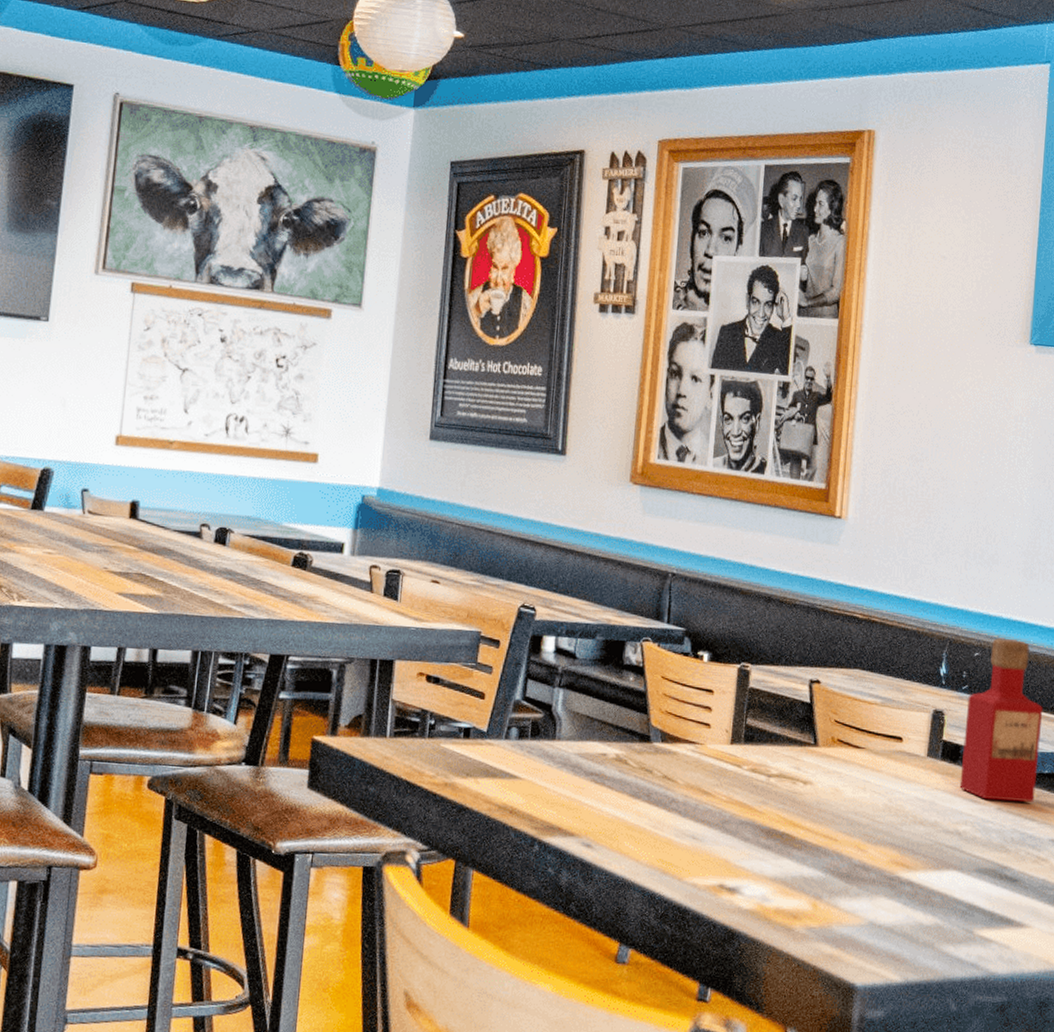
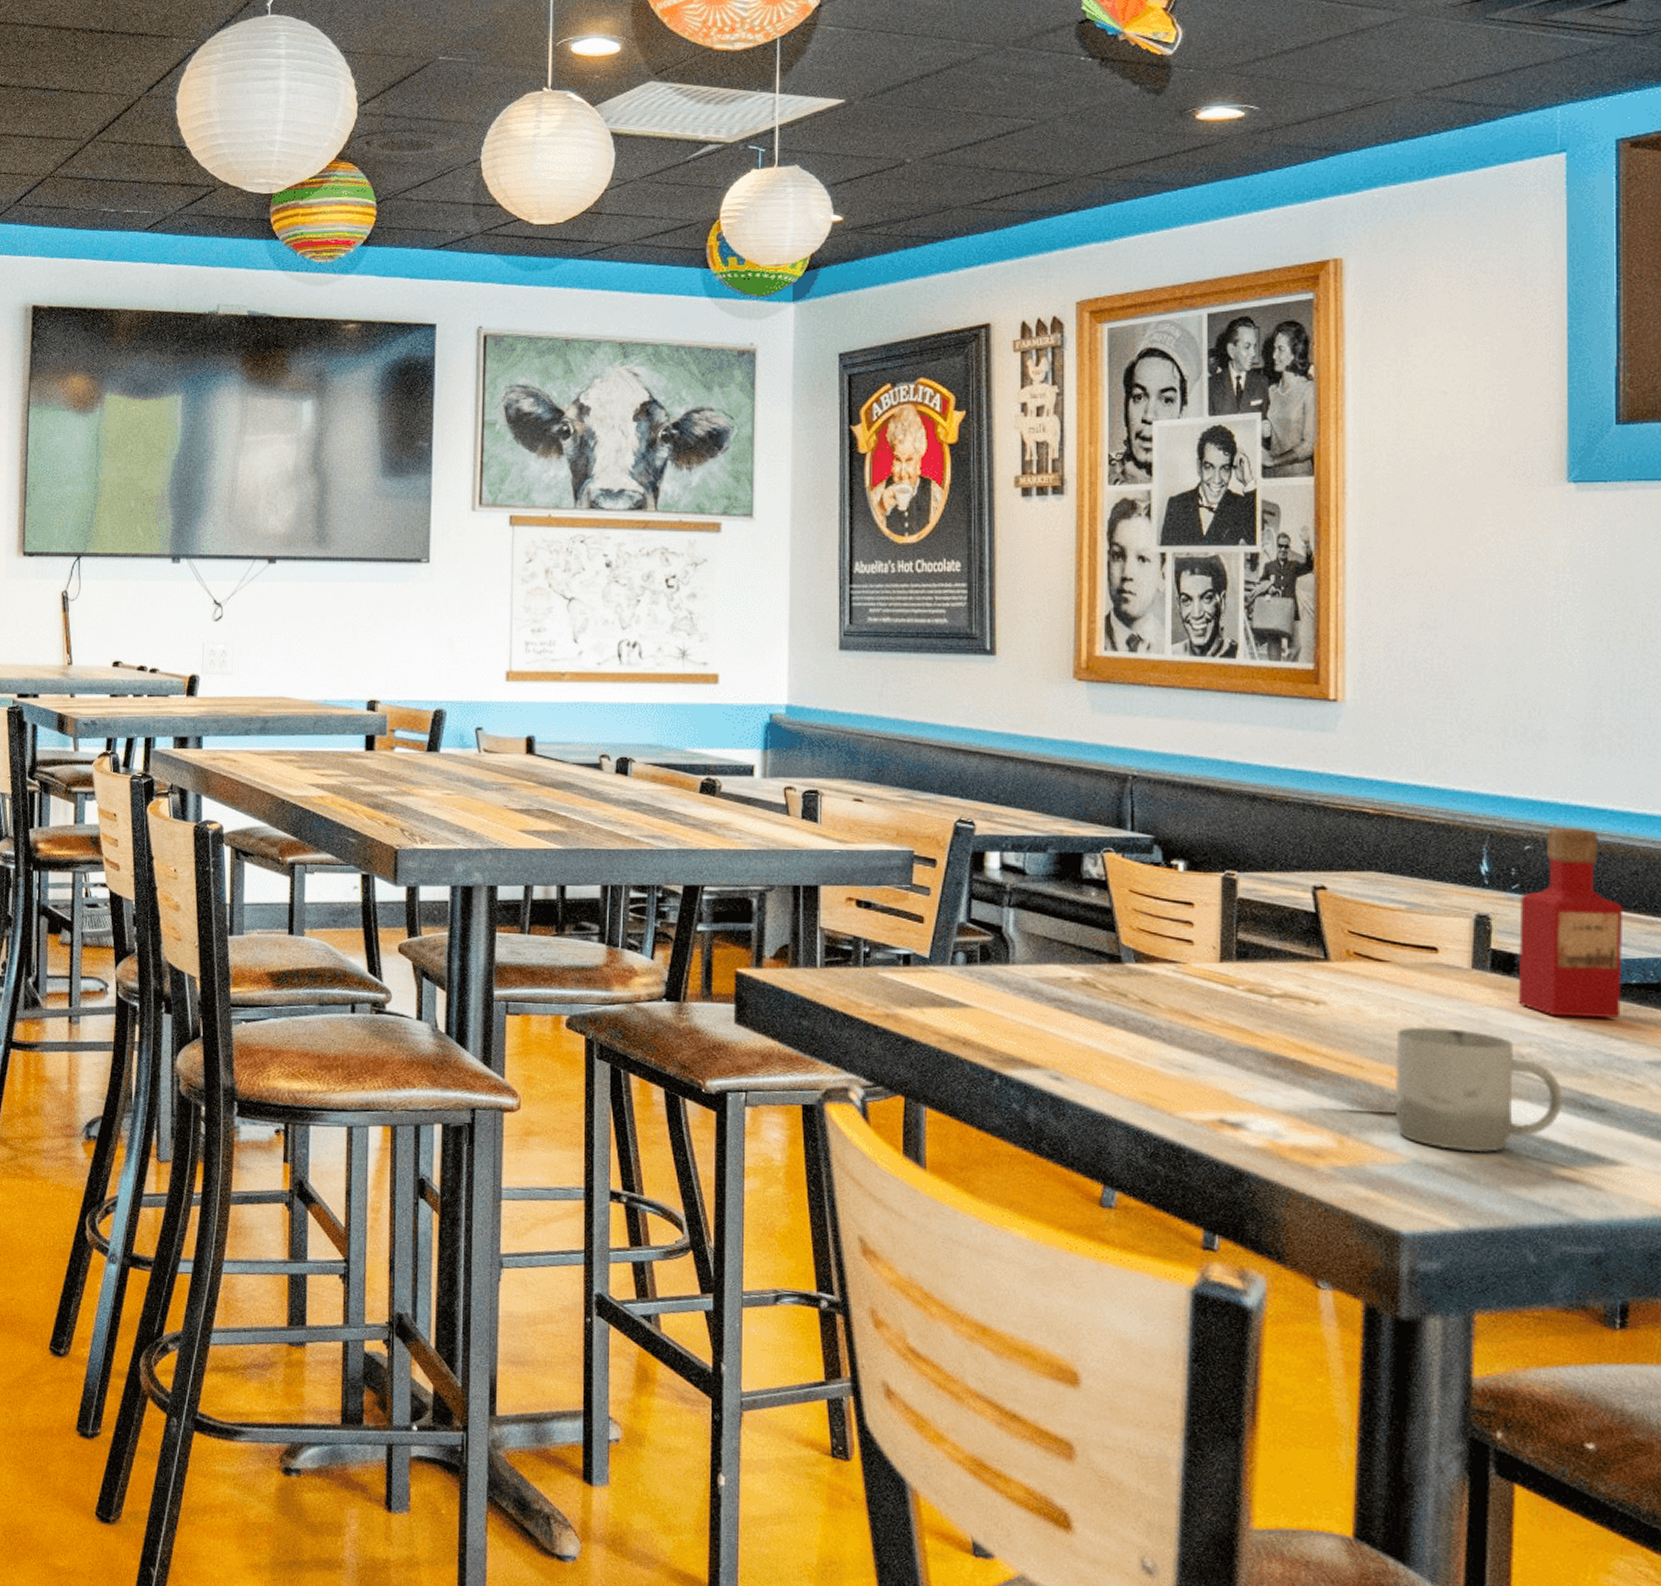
cup: none [858,805,987,916] -> present [1394,1026,1563,1153]

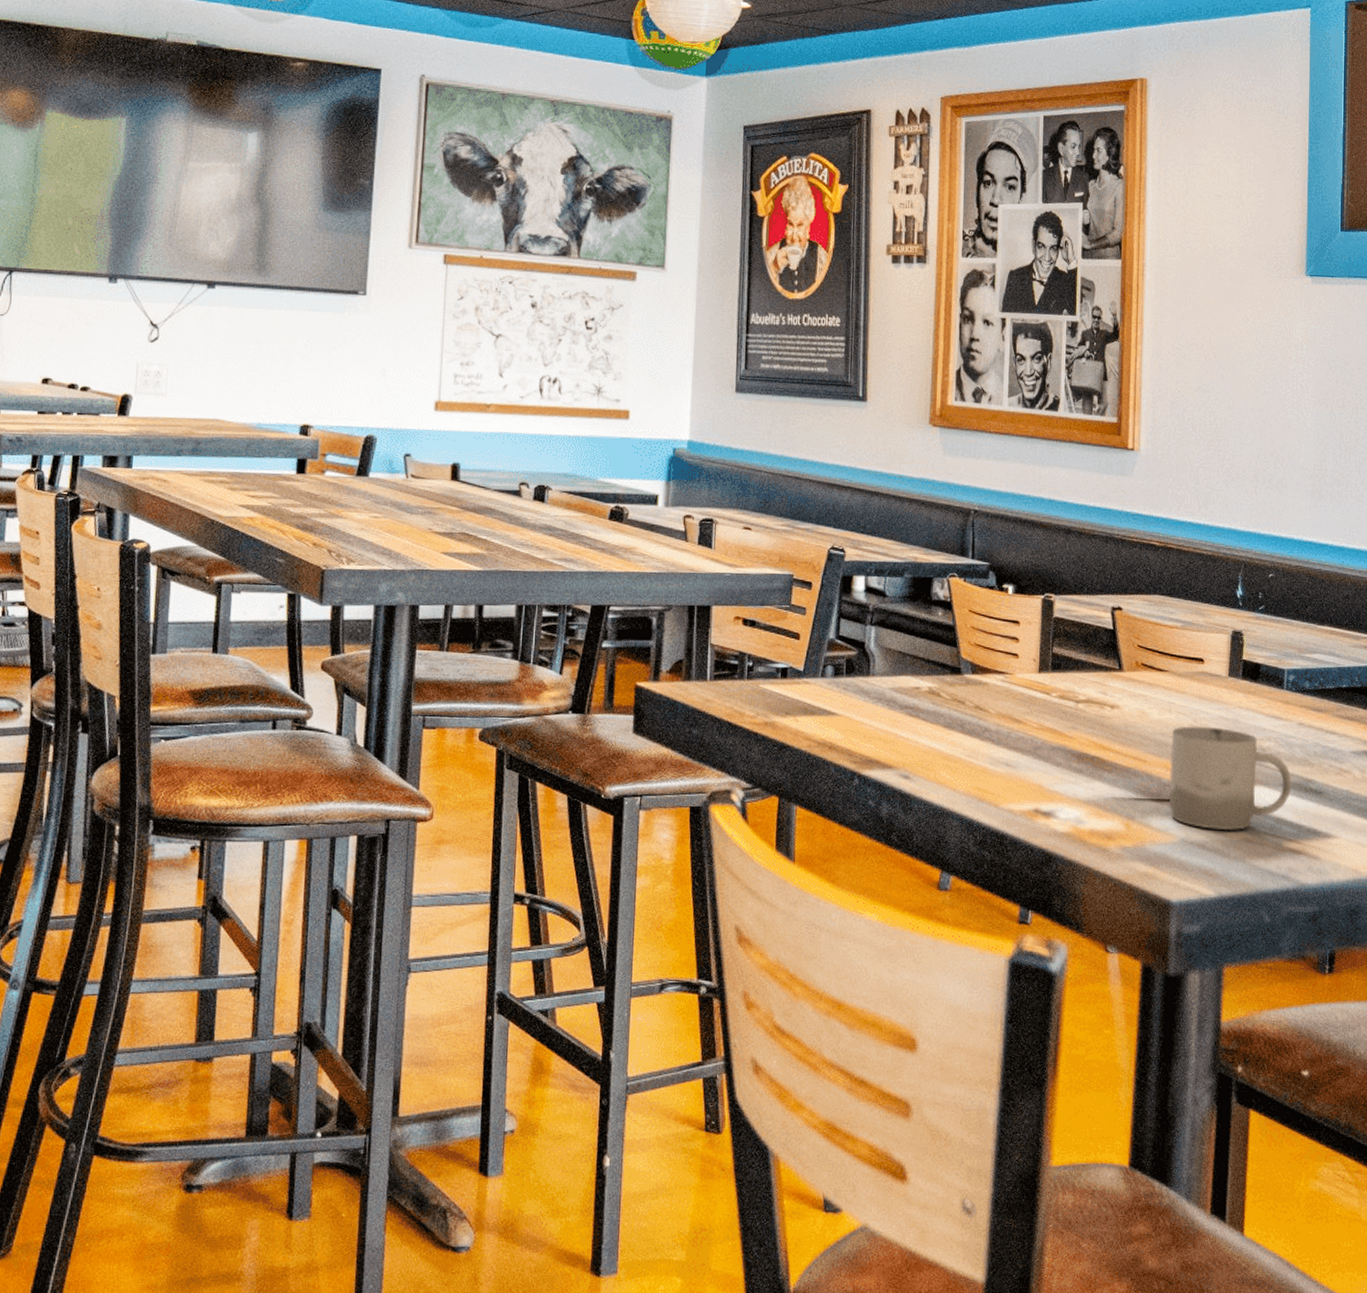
tabasco sauce: present [1518,826,1624,1018] -> none [1261,558,1338,716]

